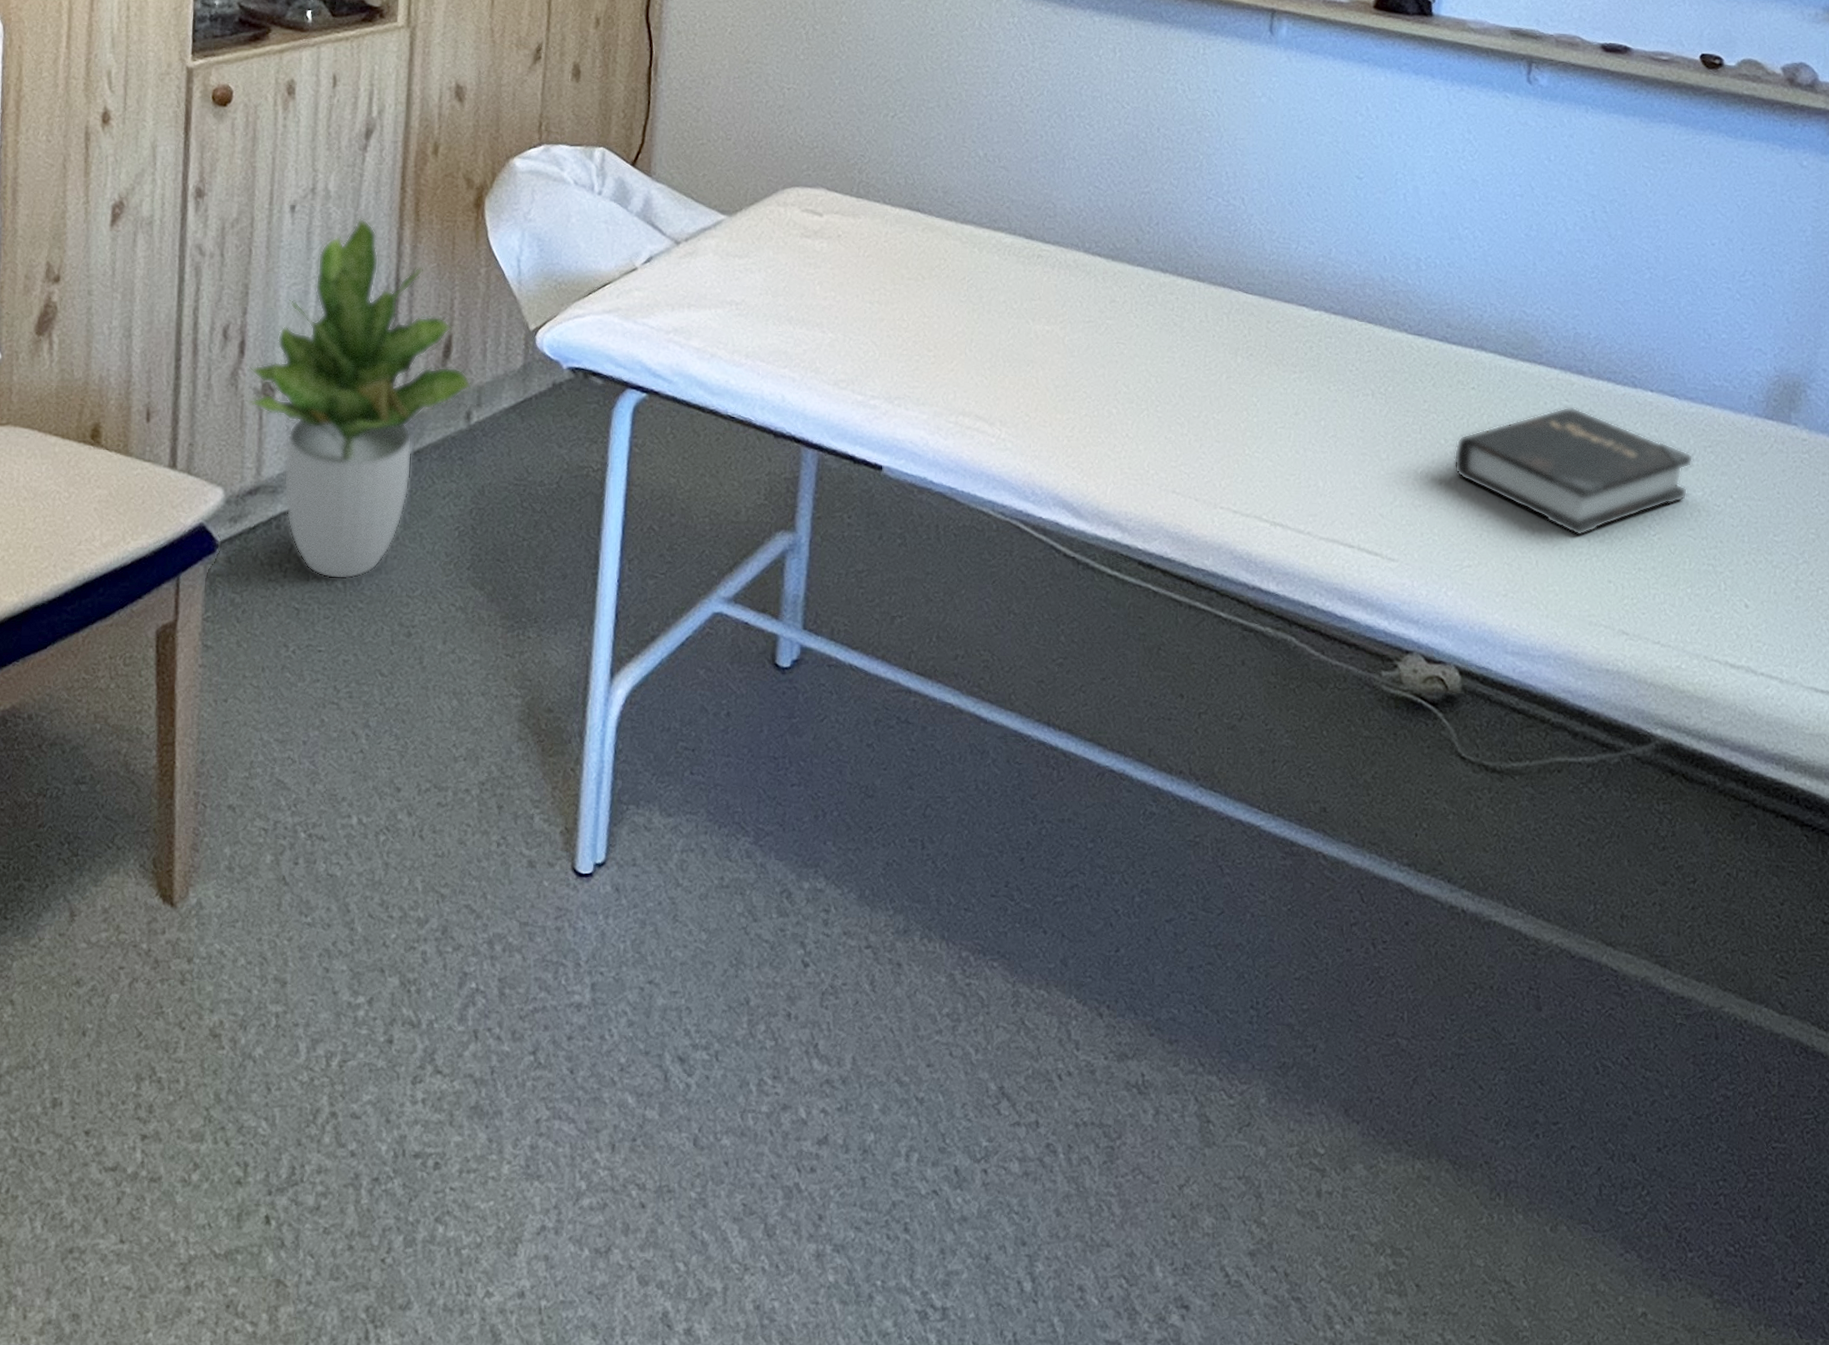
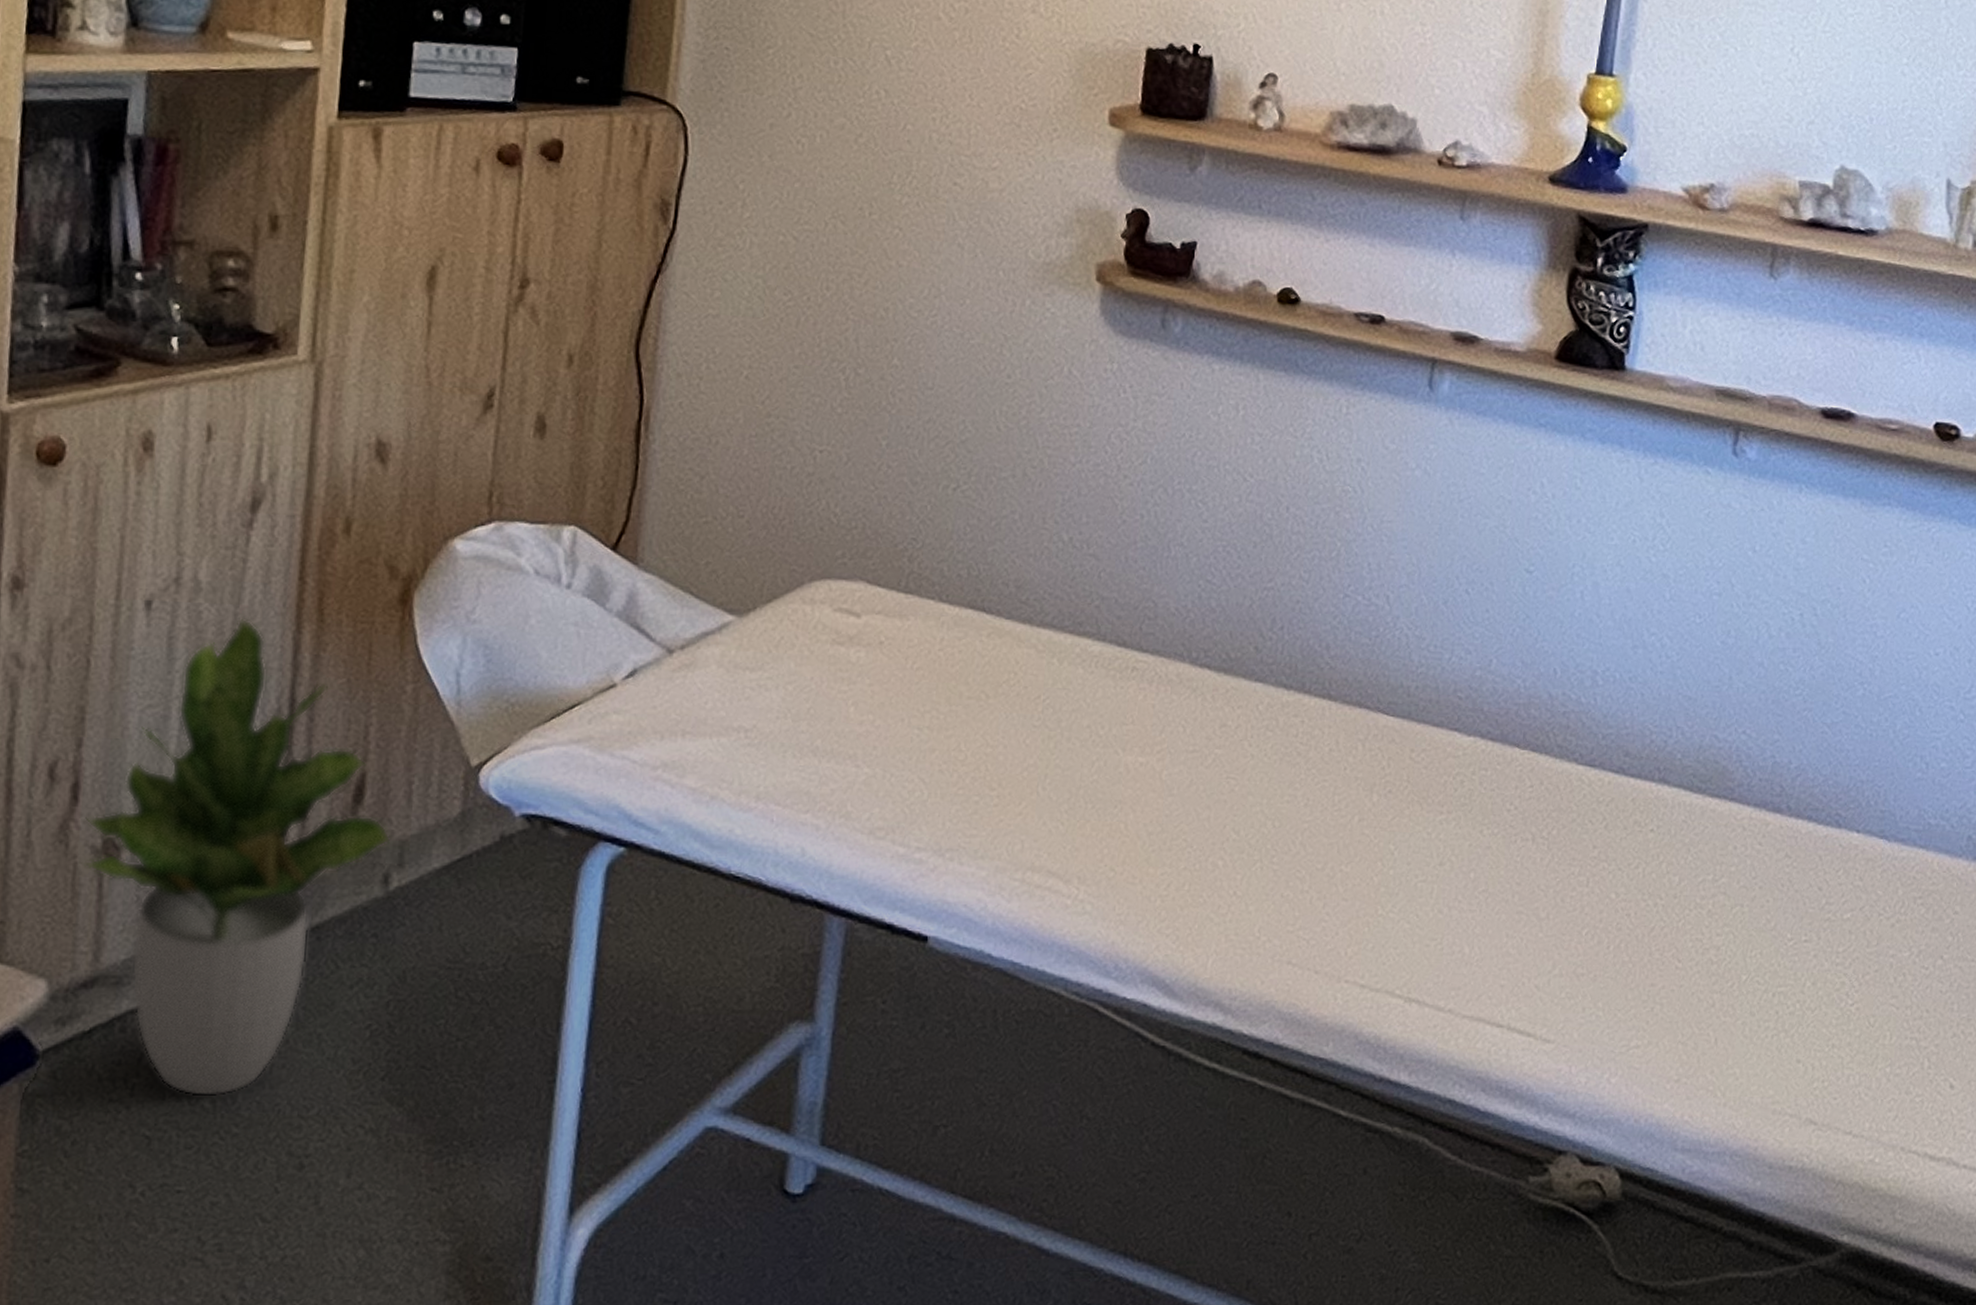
hardback book: present [1454,407,1694,536] -> none [1625,852,1901,1008]

